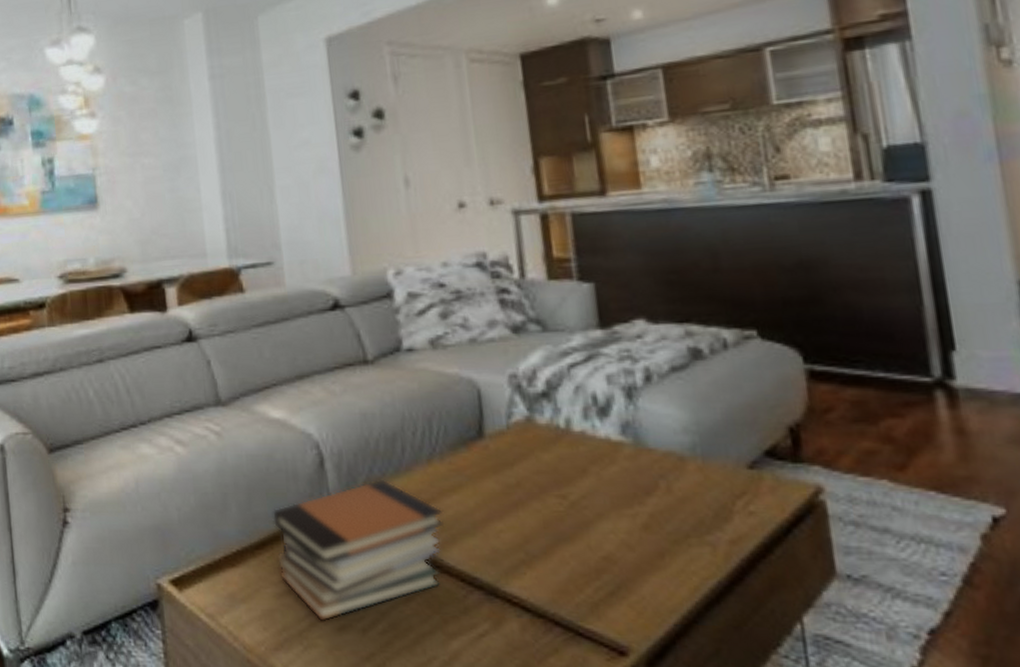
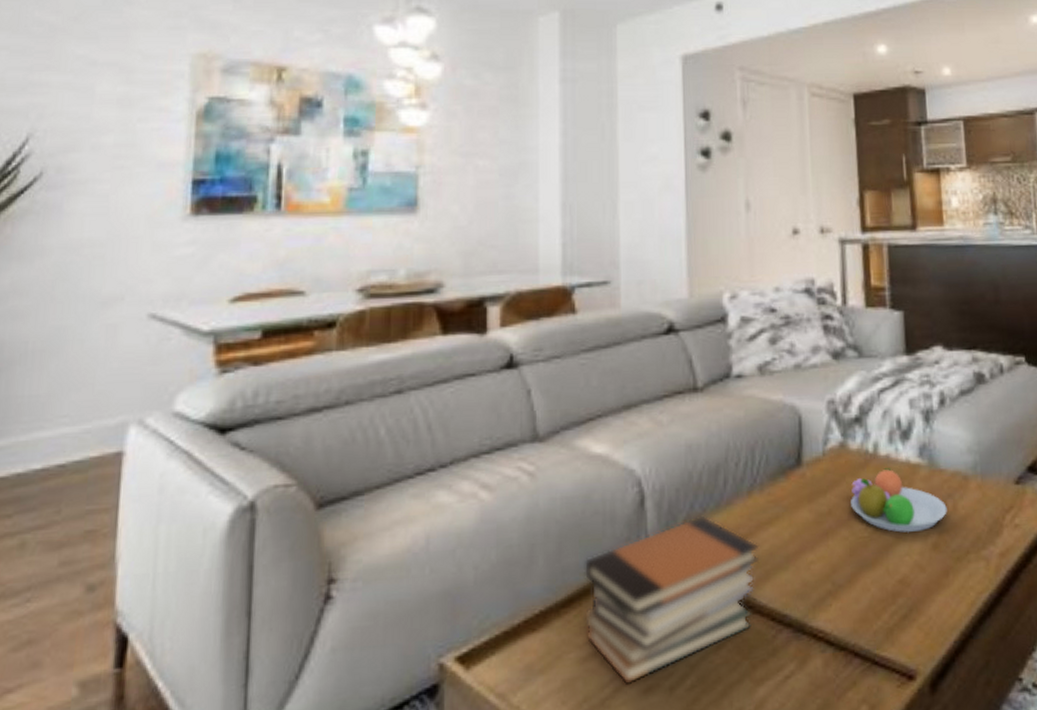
fruit bowl: none [540,444,660,511] -> present [850,468,947,533]

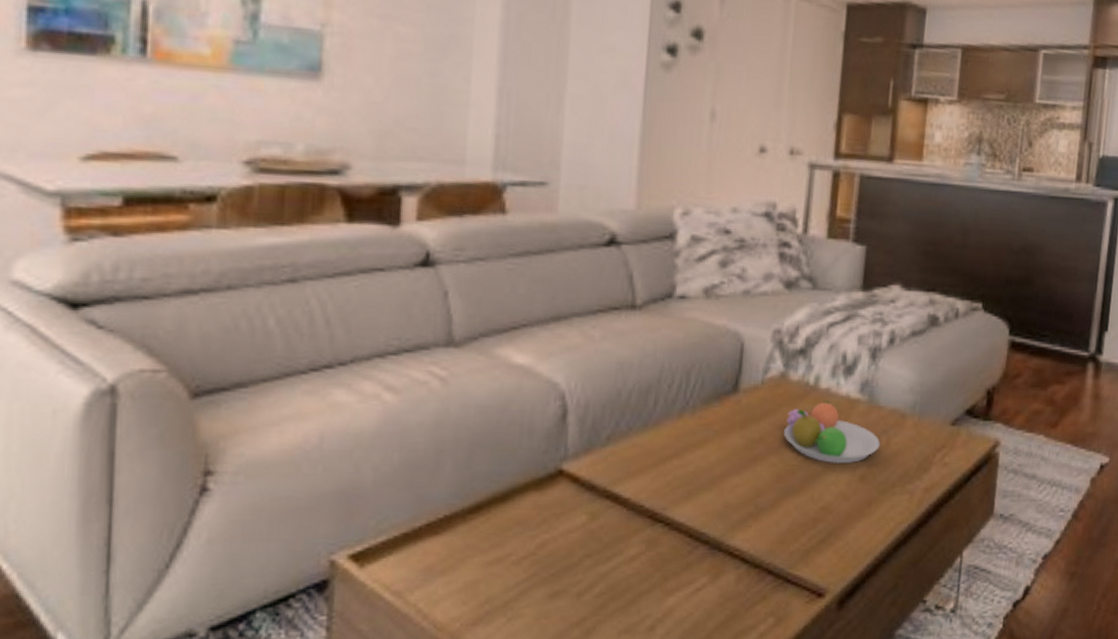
book stack: present [583,515,760,684] -> none [491,433,685,589]

